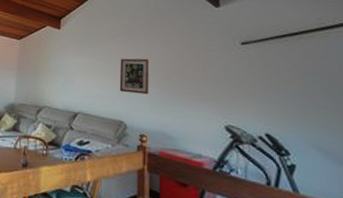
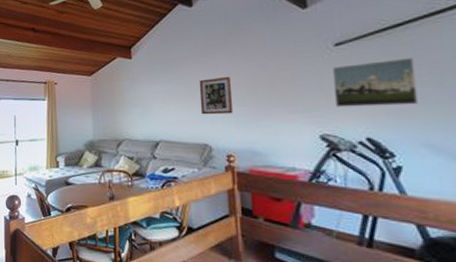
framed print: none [238,63,311,108] -> present [332,57,420,108]

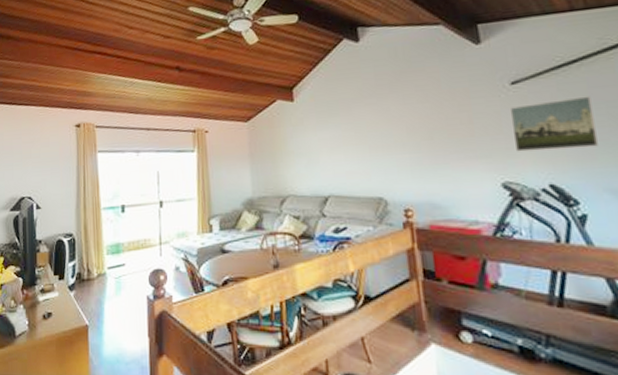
wall art: present [199,76,234,115] -> none [369,119,409,164]

